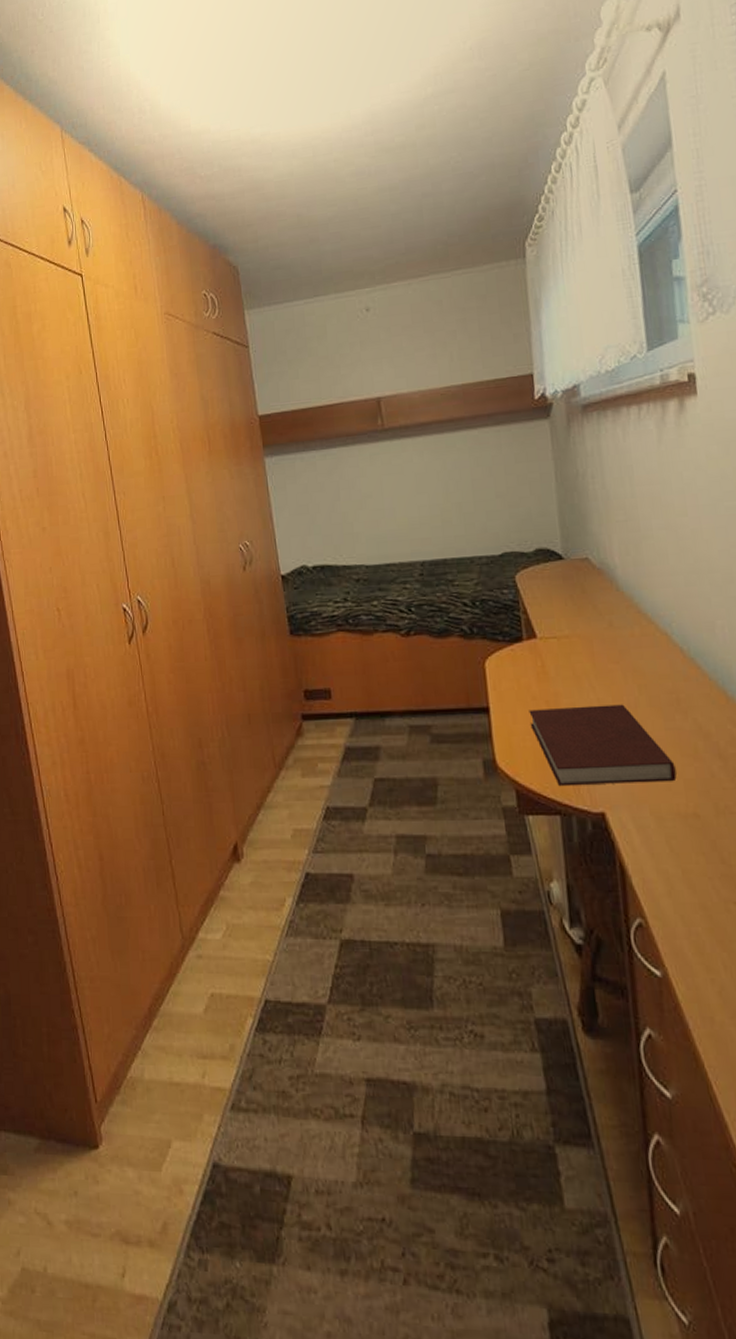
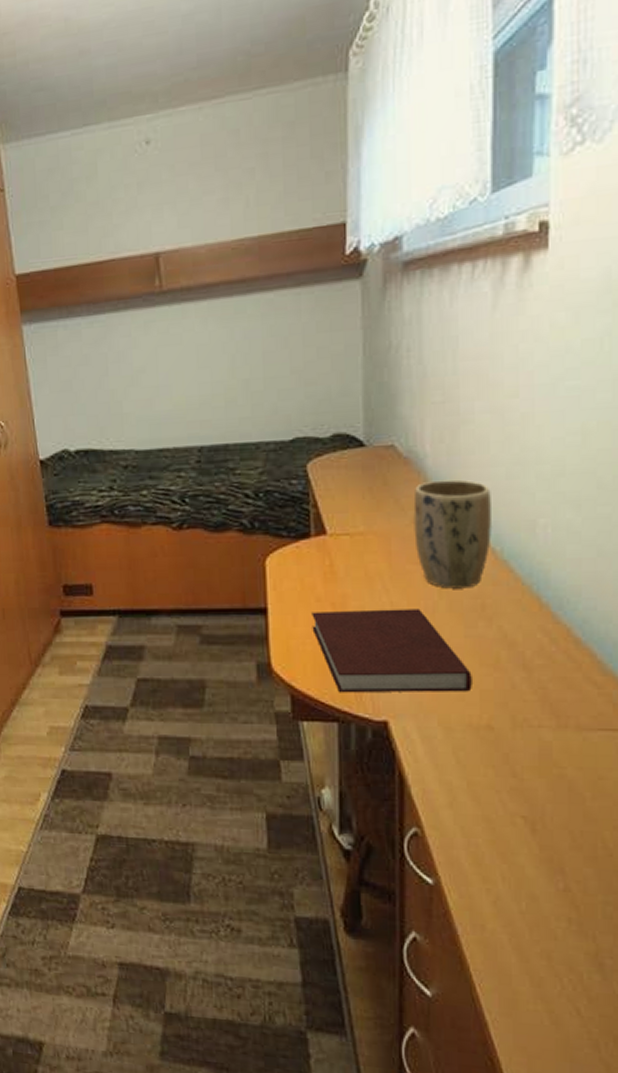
plant pot: none [609,587,679,685] -> present [413,479,491,589]

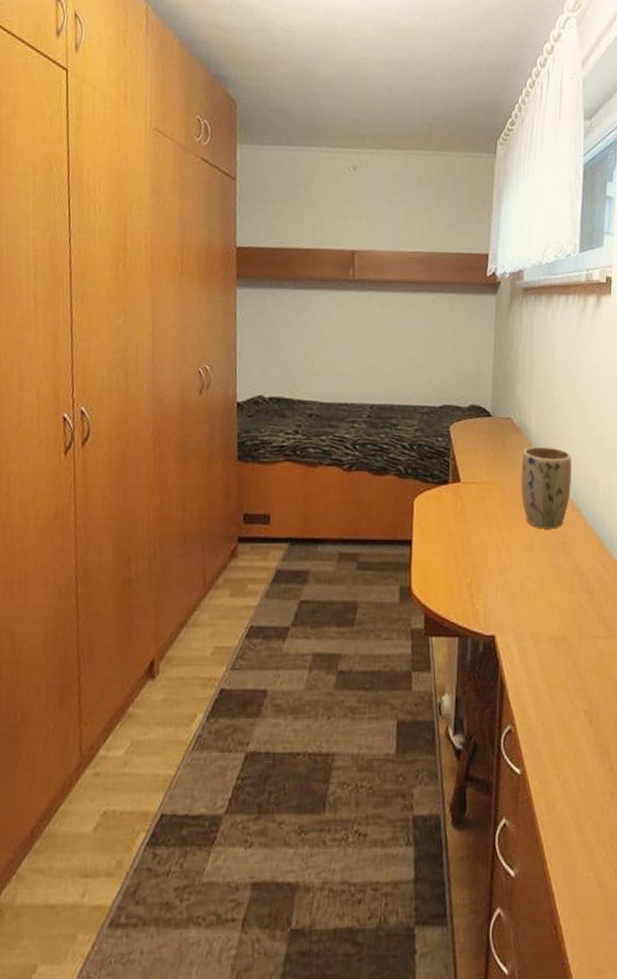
notebook: present [312,609,472,693] -> none [445,543,554,612]

